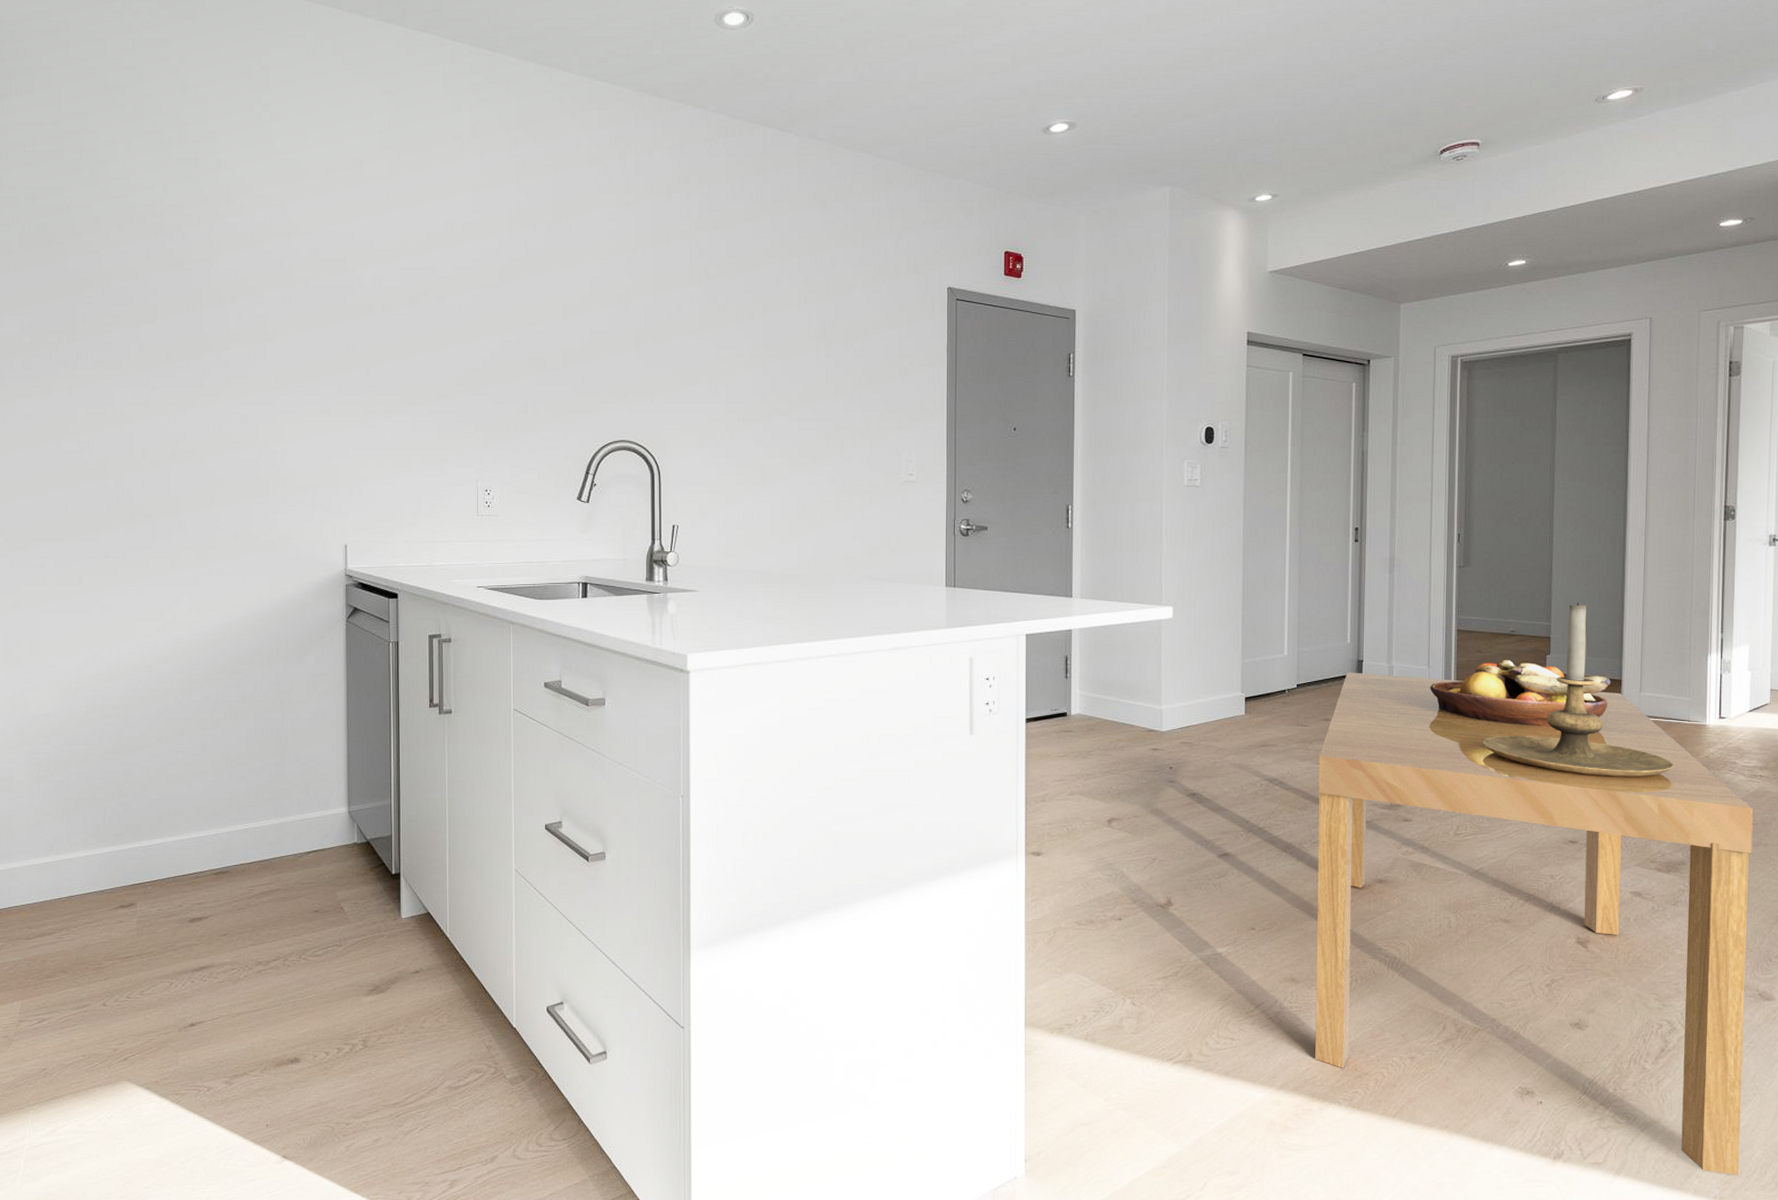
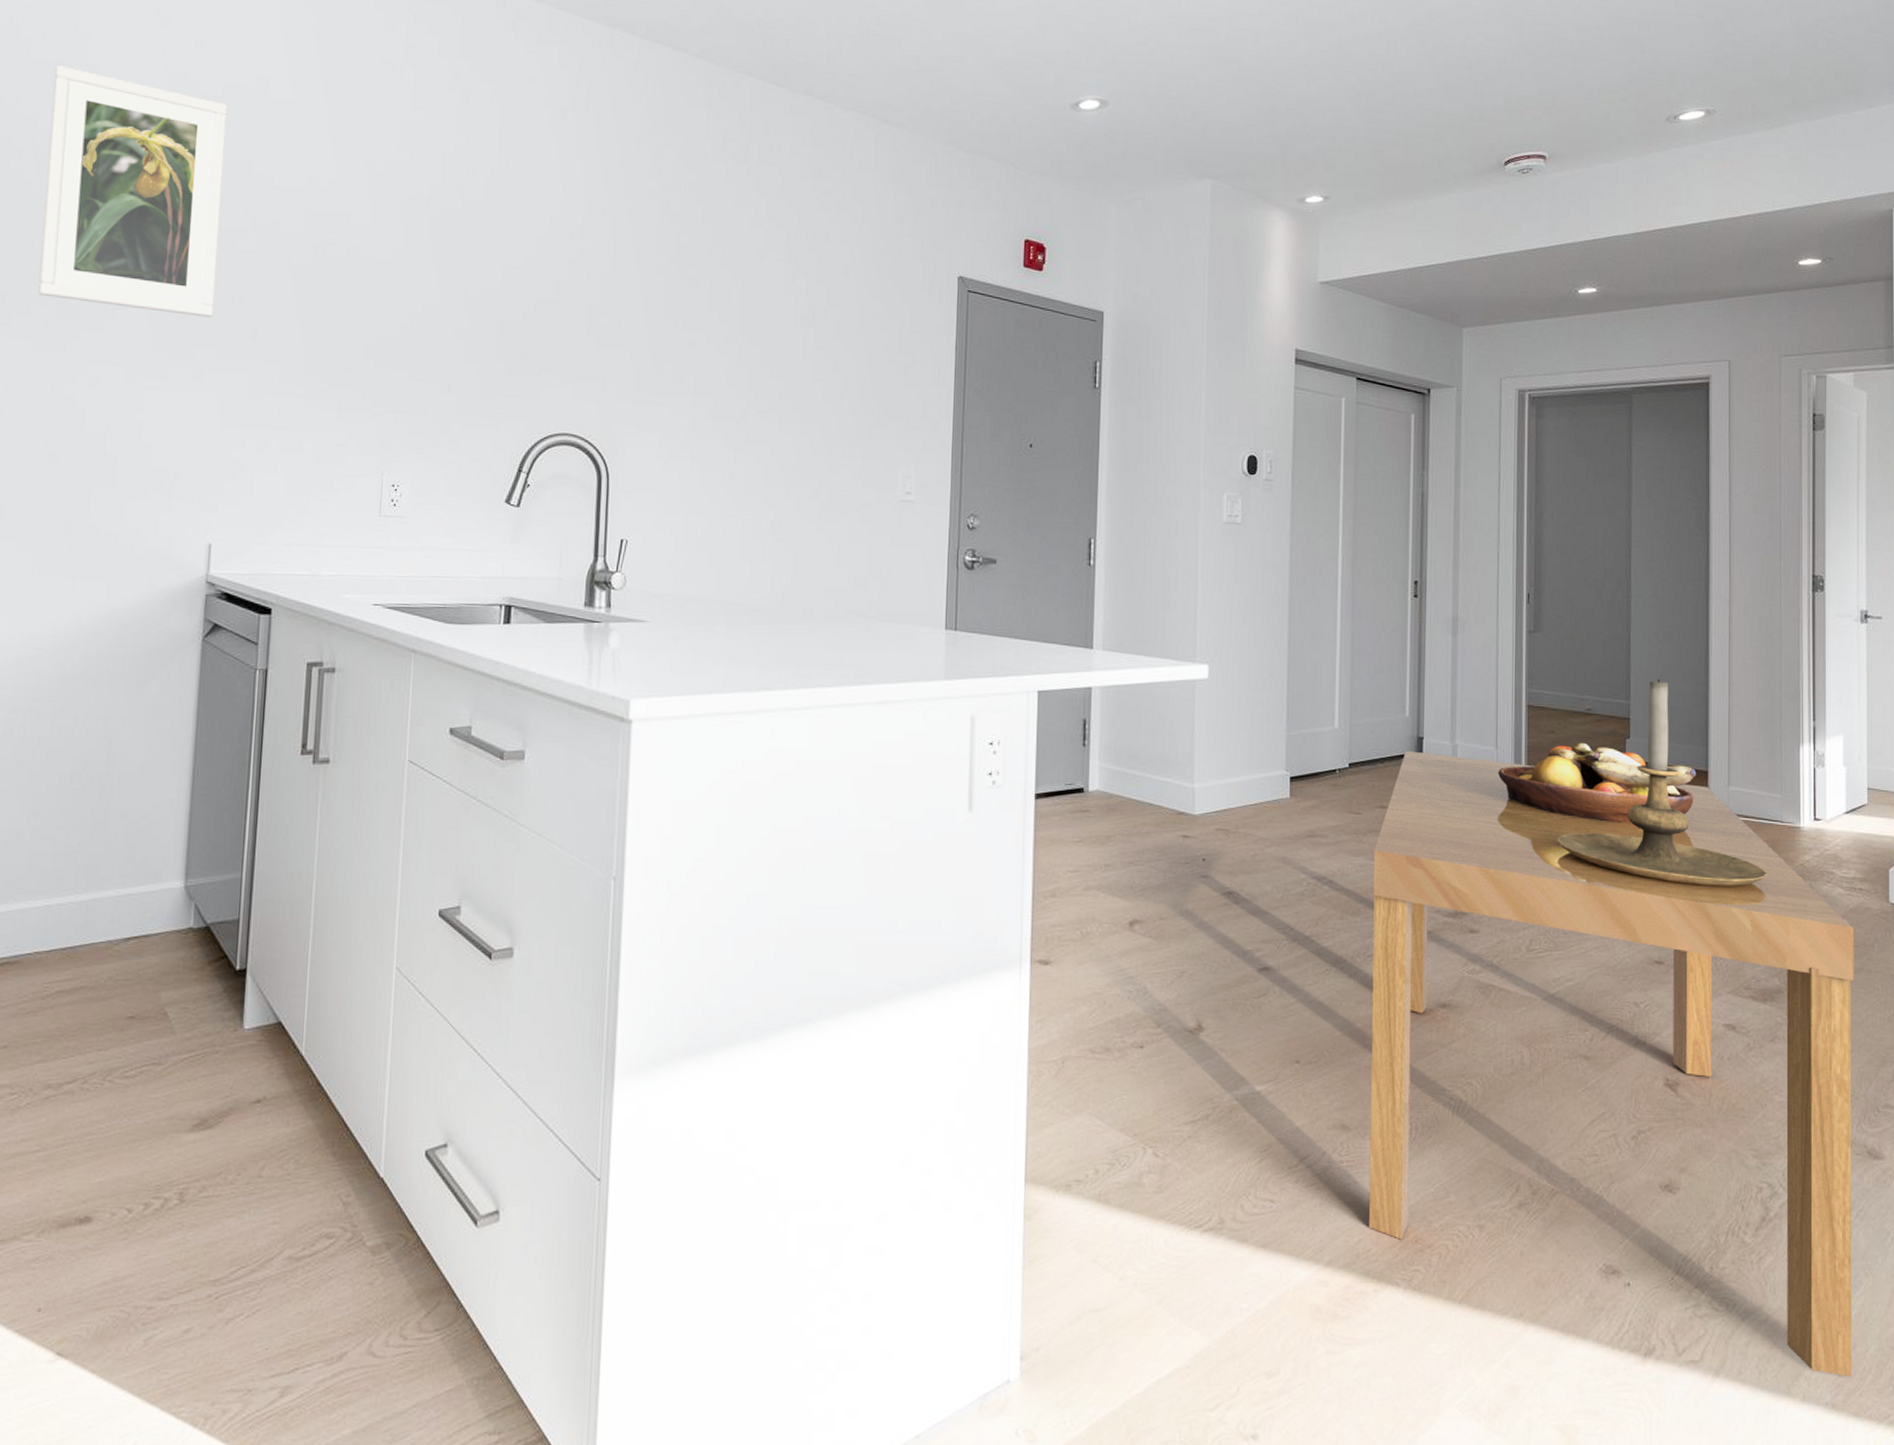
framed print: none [192,161,333,362] -> present [38,65,227,318]

